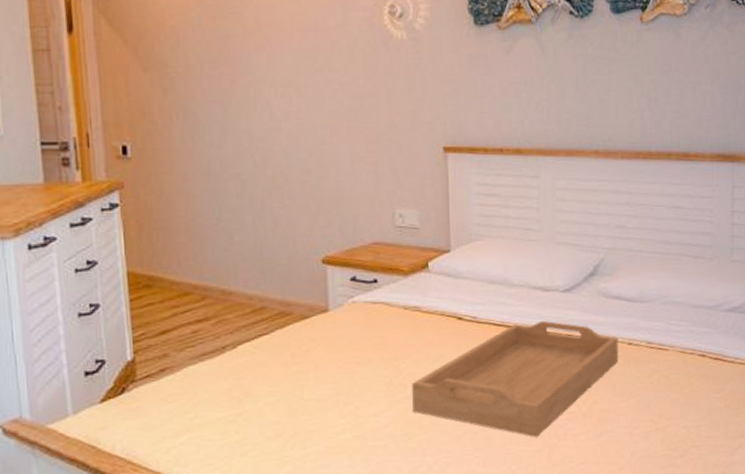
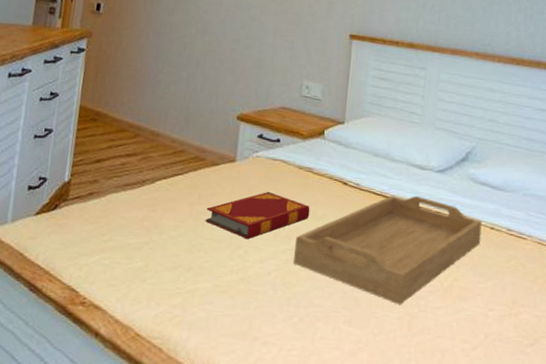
hardback book: none [303,339,424,394] -> present [205,192,310,240]

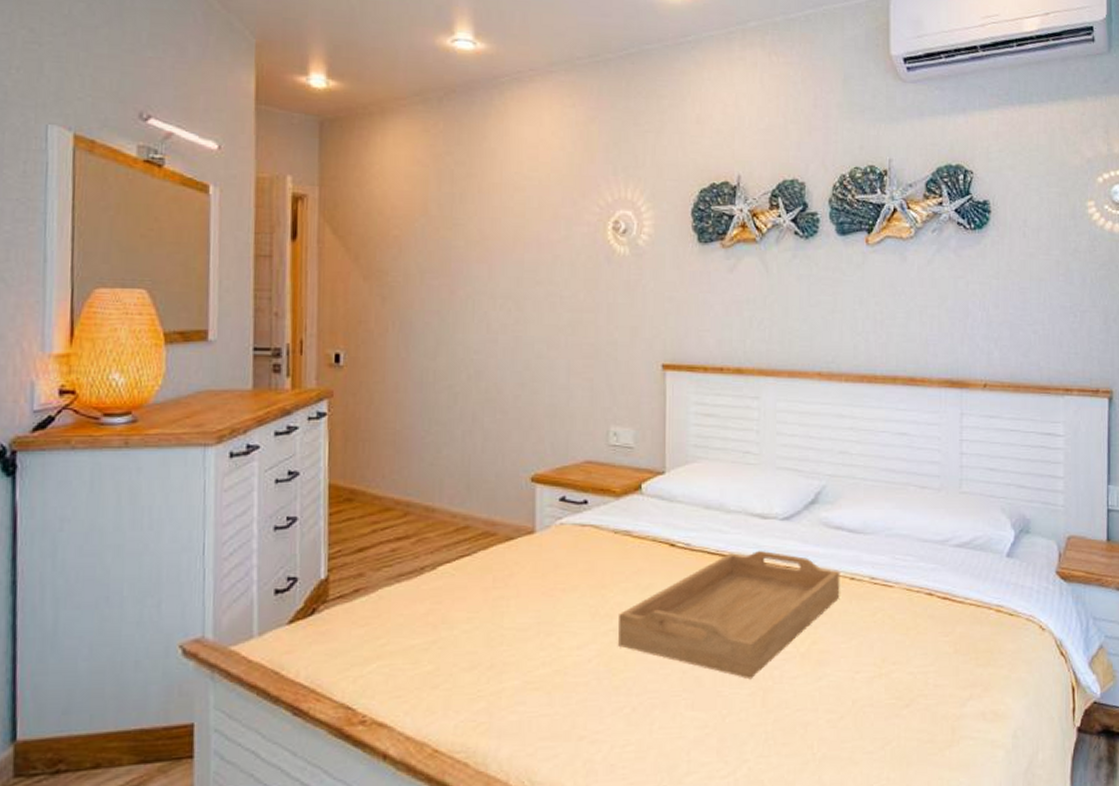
hardback book: present [205,192,310,240] -> none [504,565,633,624]

